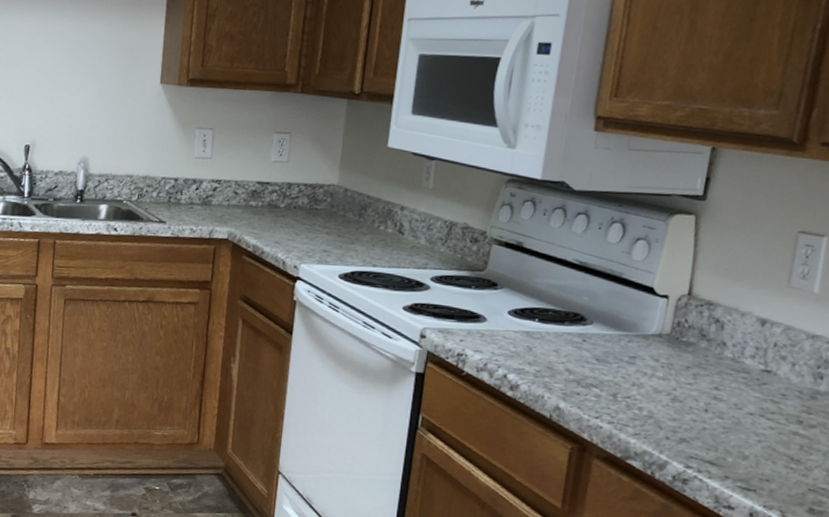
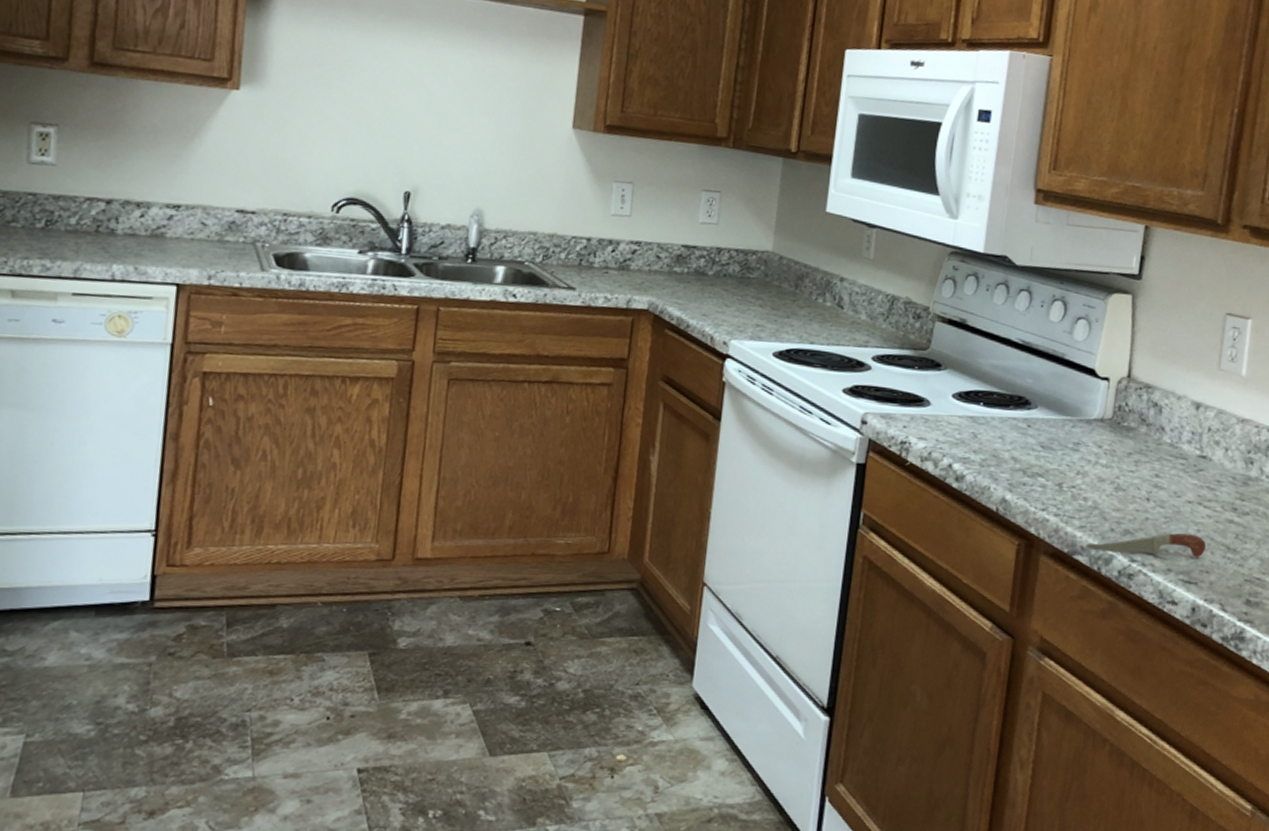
knife: none [640,442,767,466] -> present [1086,533,1206,557]

